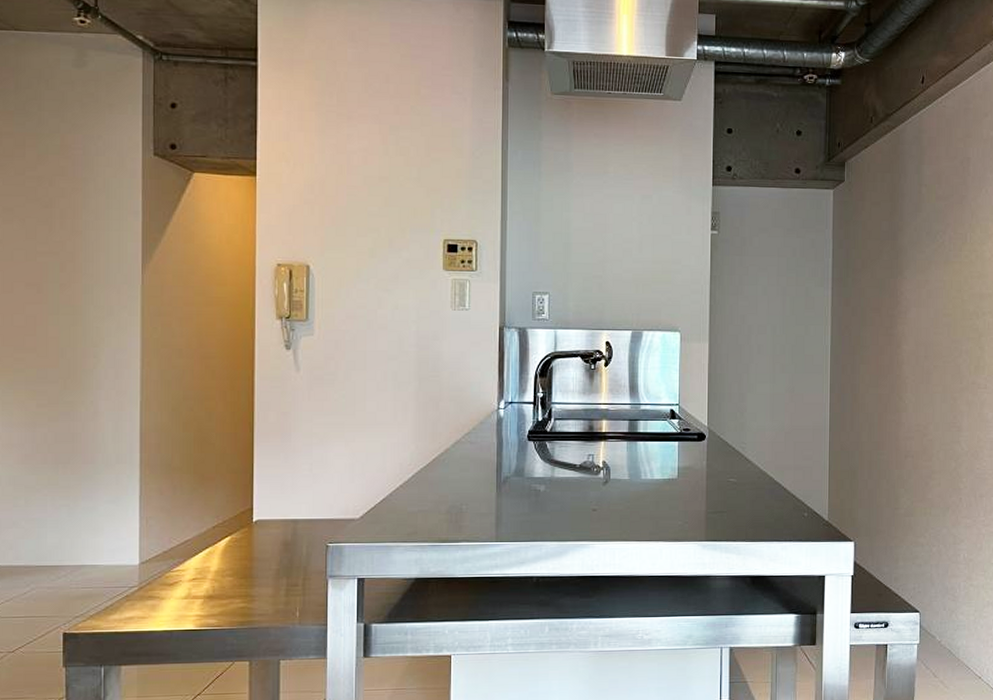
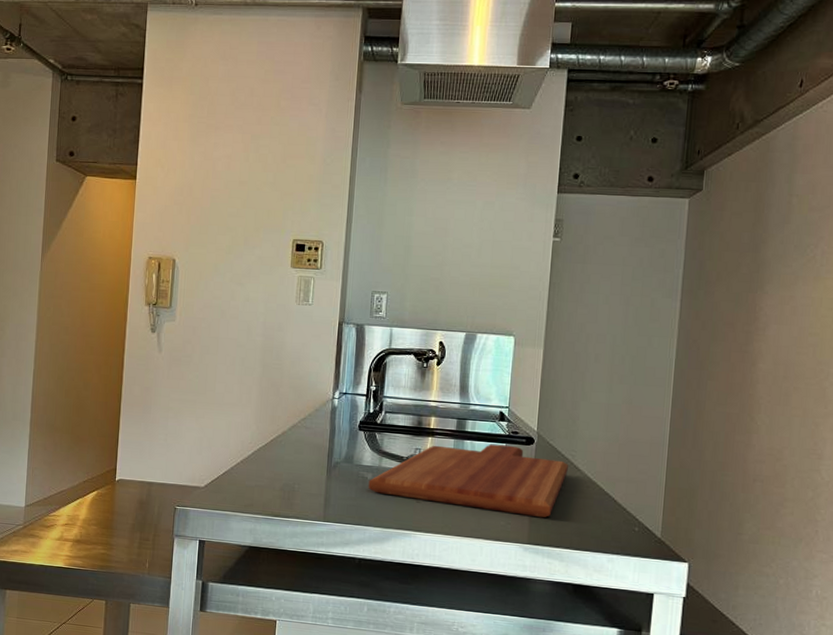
cutting board: none [542,443,739,514] -> present [368,444,568,518]

